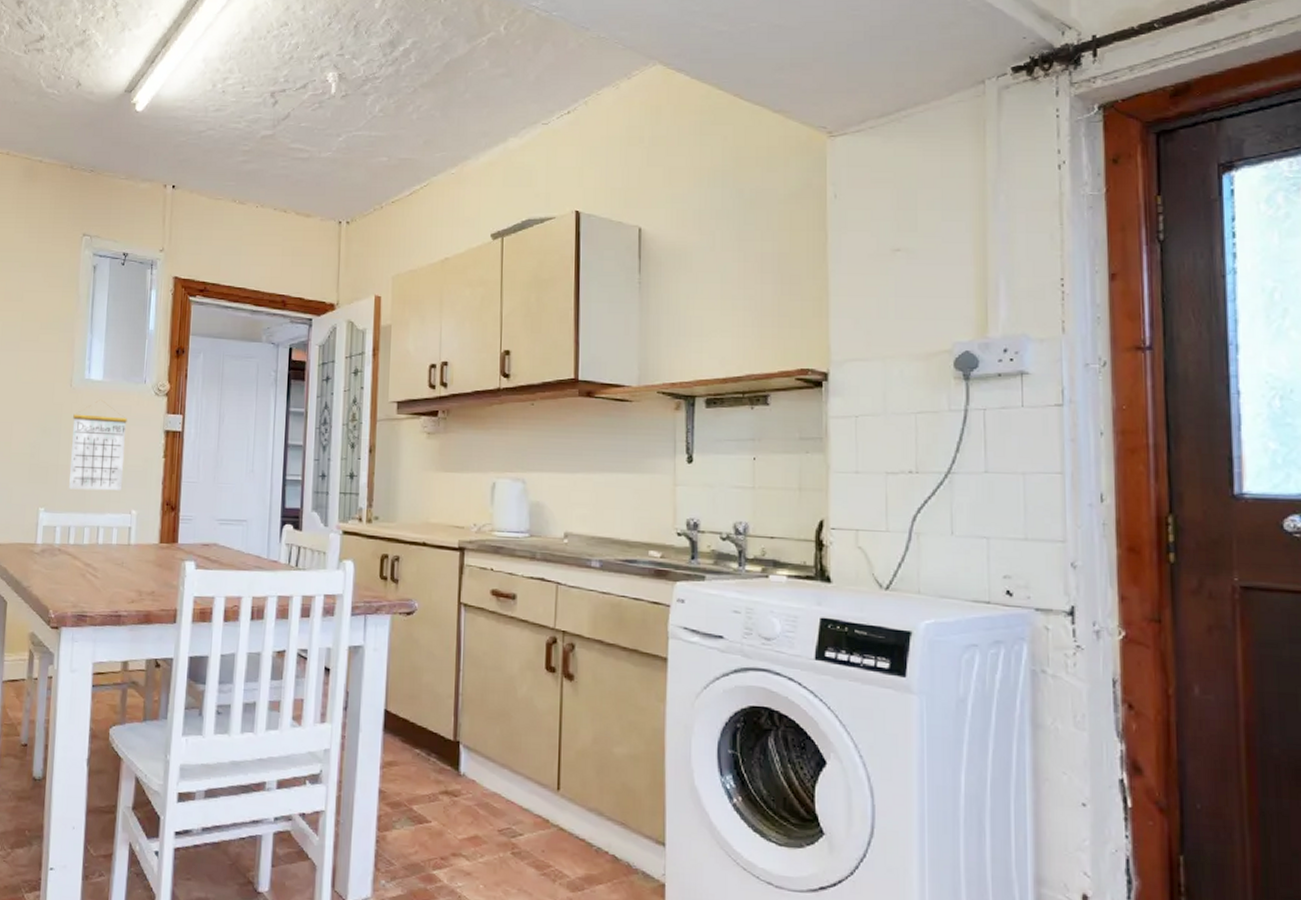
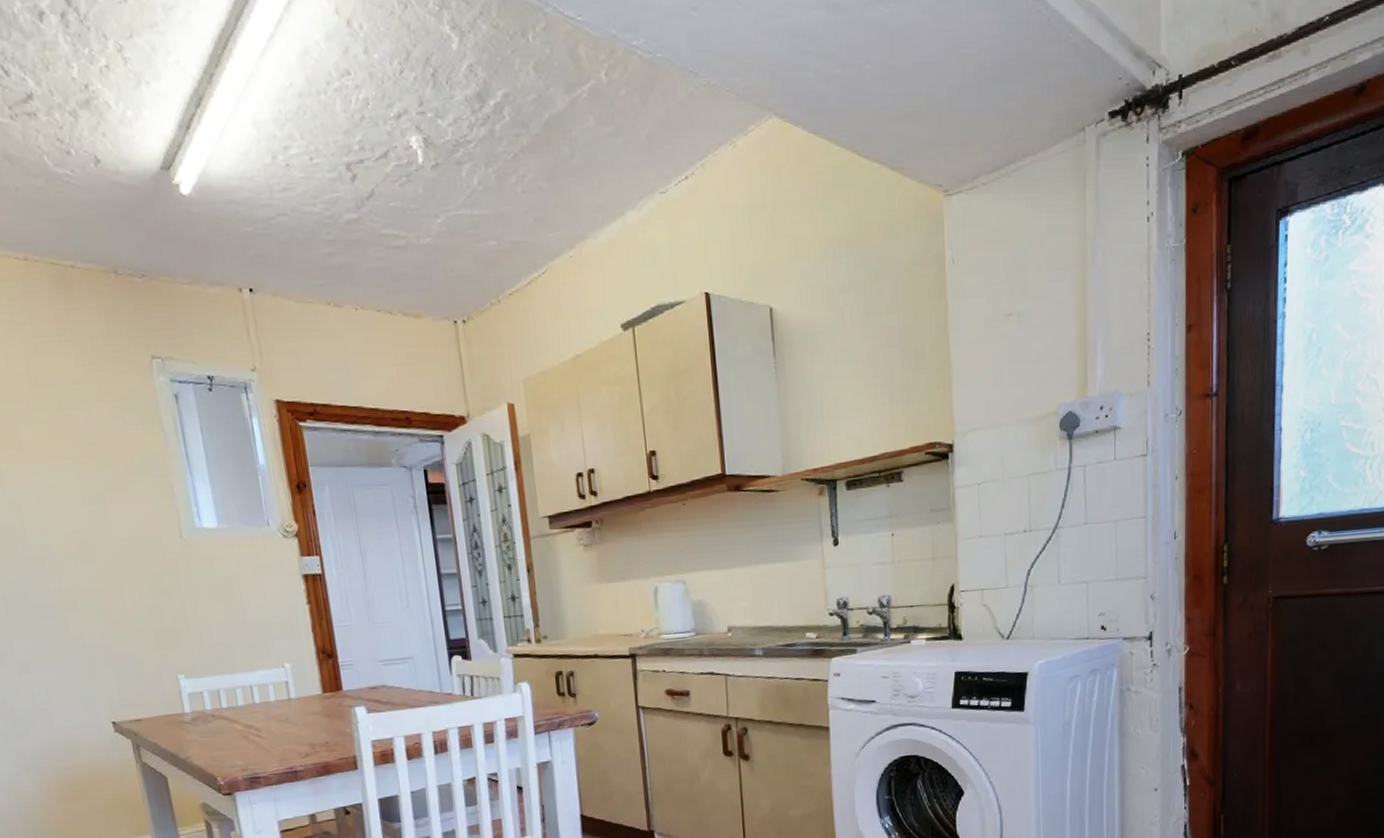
calendar: present [69,402,127,491] -> none [192,551,269,651]

